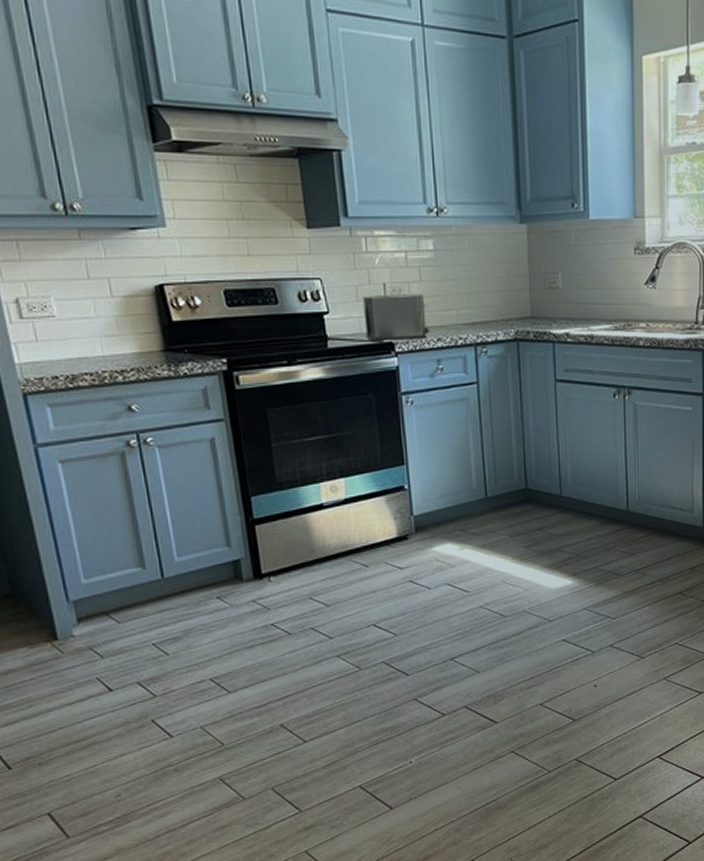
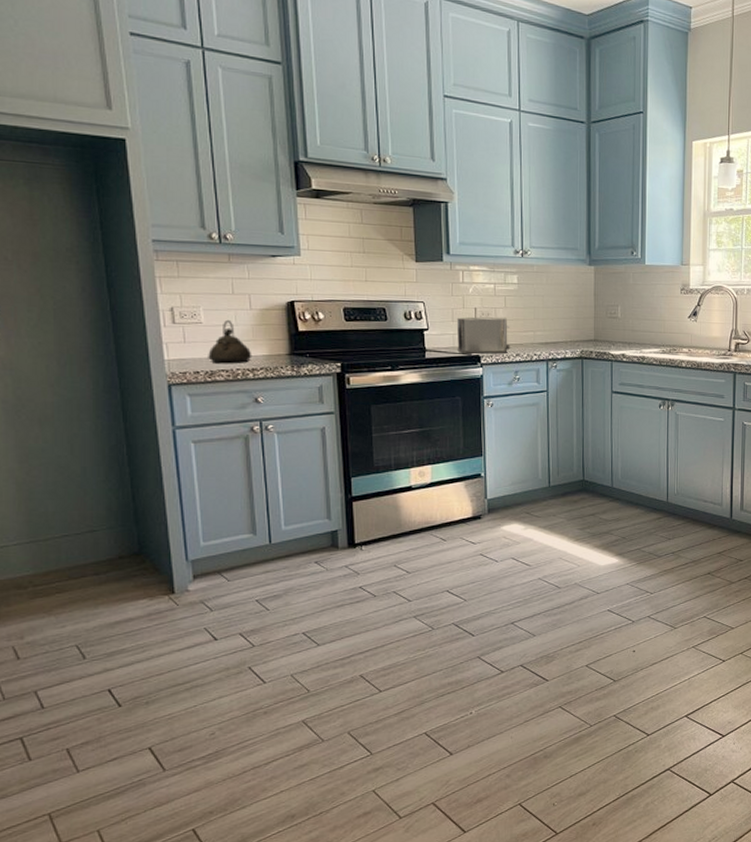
teakettle: none [66,311,120,366] -> present [208,319,252,364]

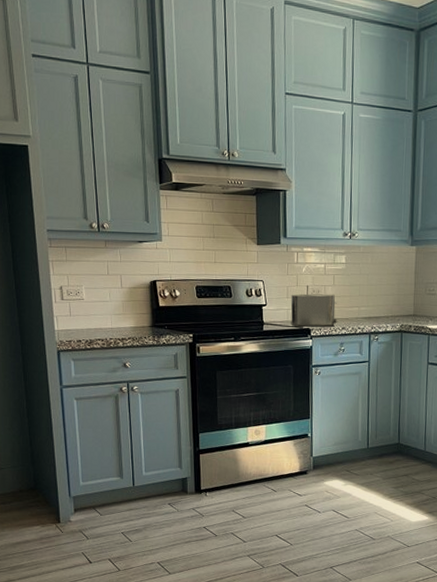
teakettle: present [208,319,252,364] -> none [88,296,122,335]

